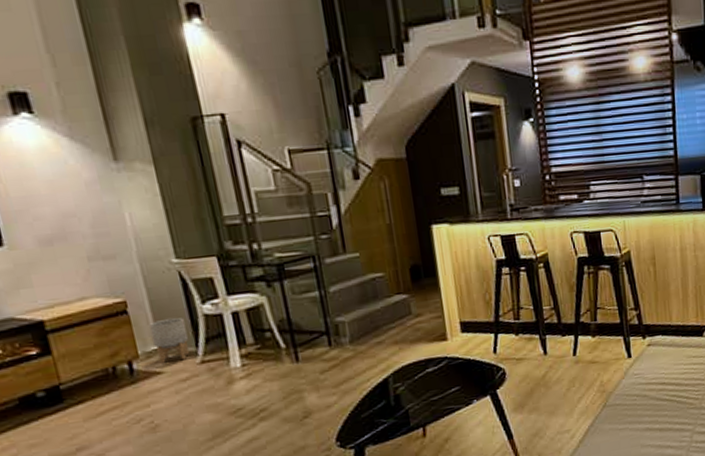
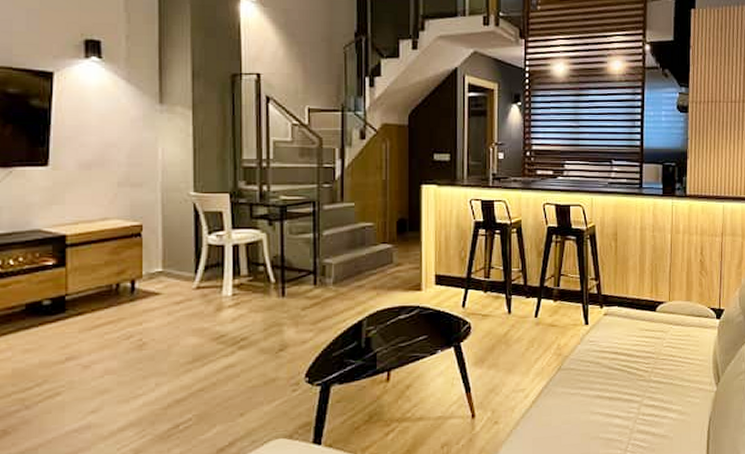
planter: present [148,317,189,363] -> none [157,244,191,285]

